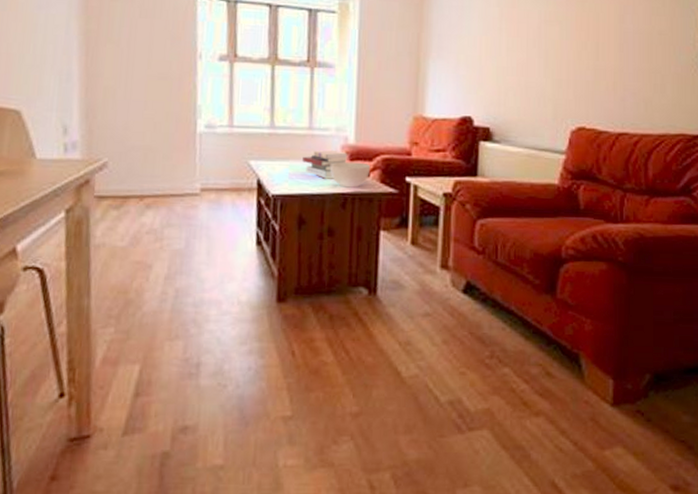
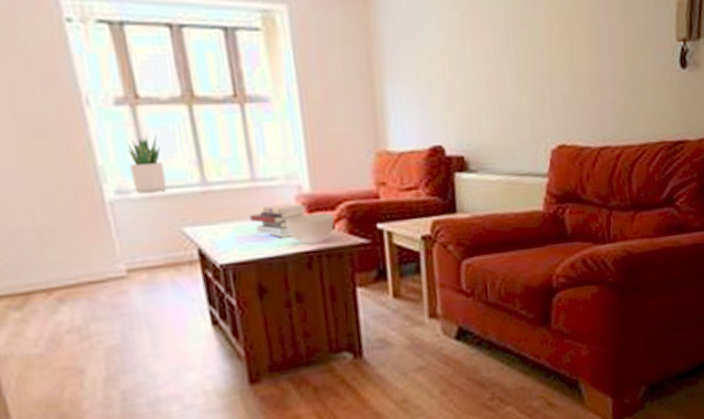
planter: none [219,85,245,130] -> present [127,135,167,194]

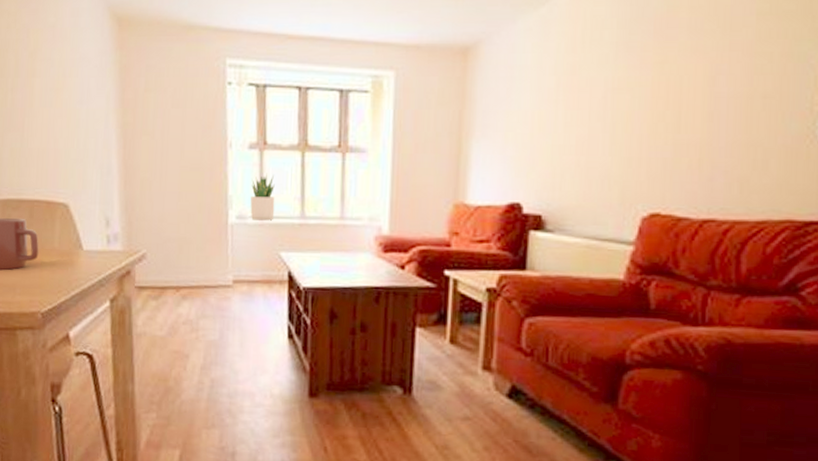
books: present [250,203,306,238] -> none [334,241,382,272]
bowl: present [284,213,335,245] -> none [362,253,406,281]

